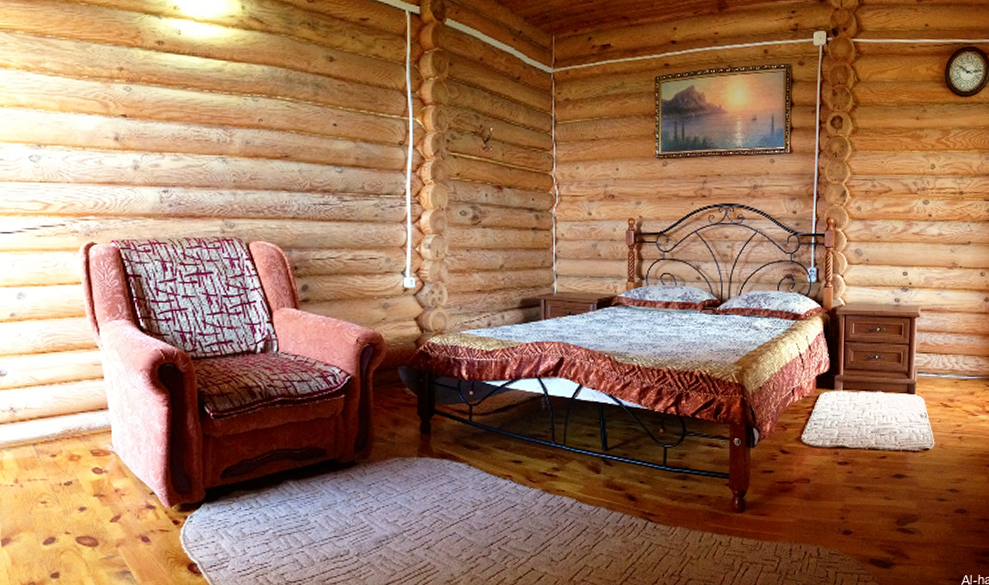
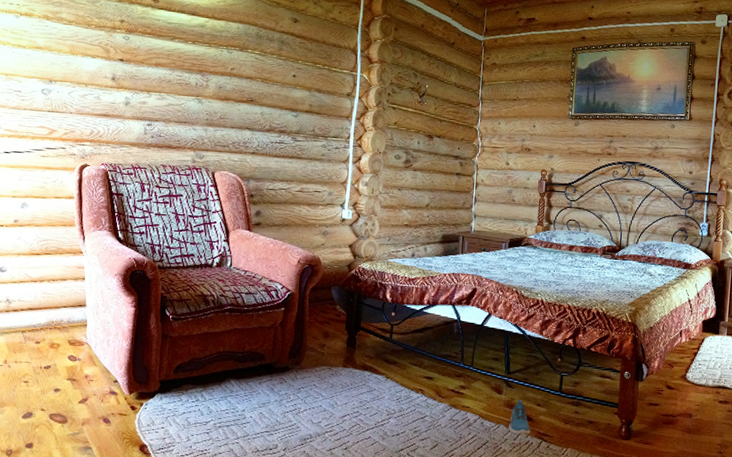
athletic shoe: none [609,478,635,516] -> present [508,399,531,434]

